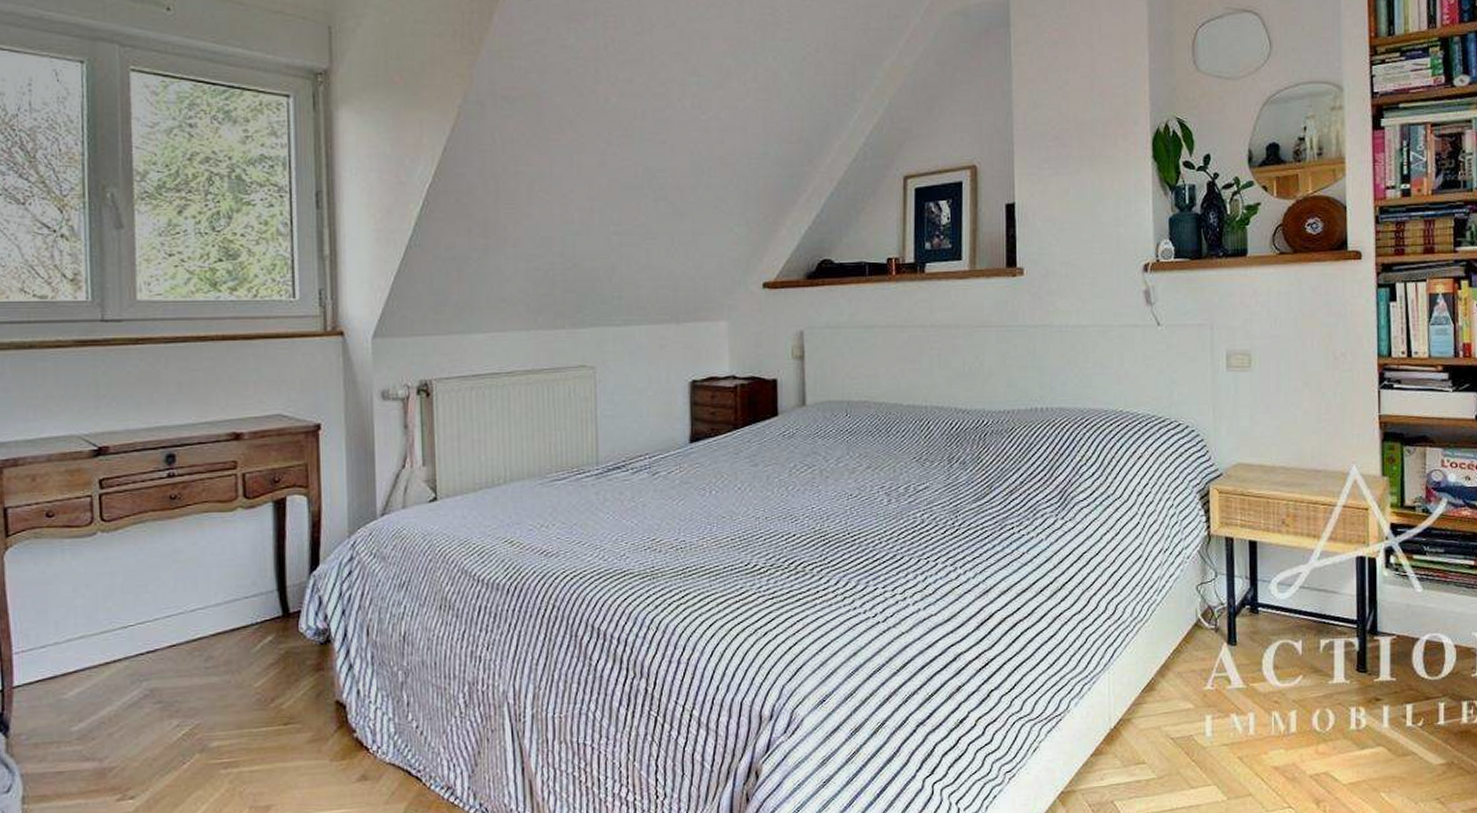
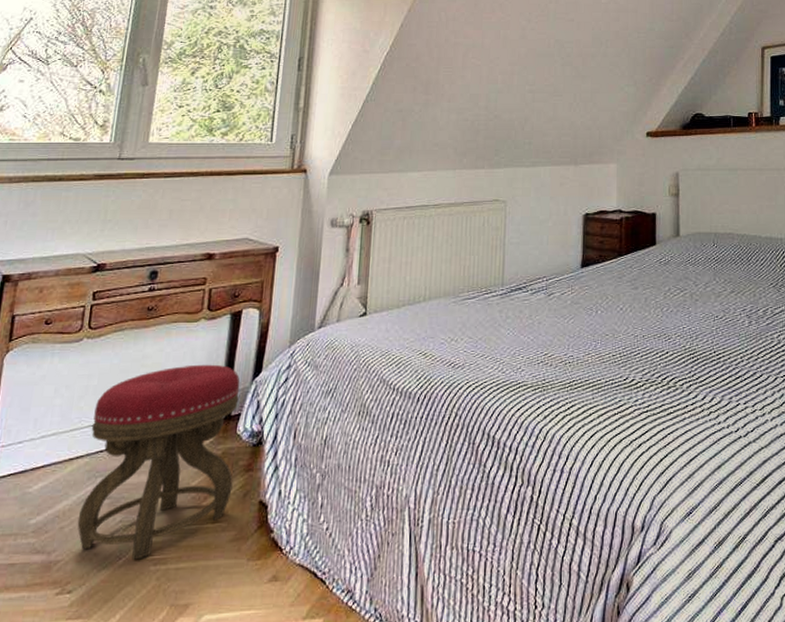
stool: none [125,558,303,764] -> present [77,364,240,560]

